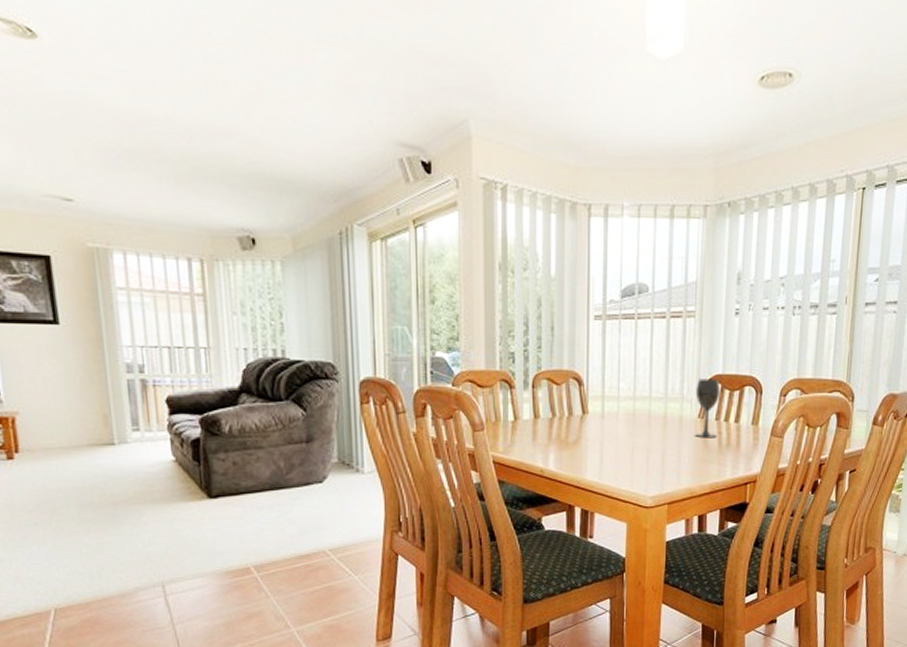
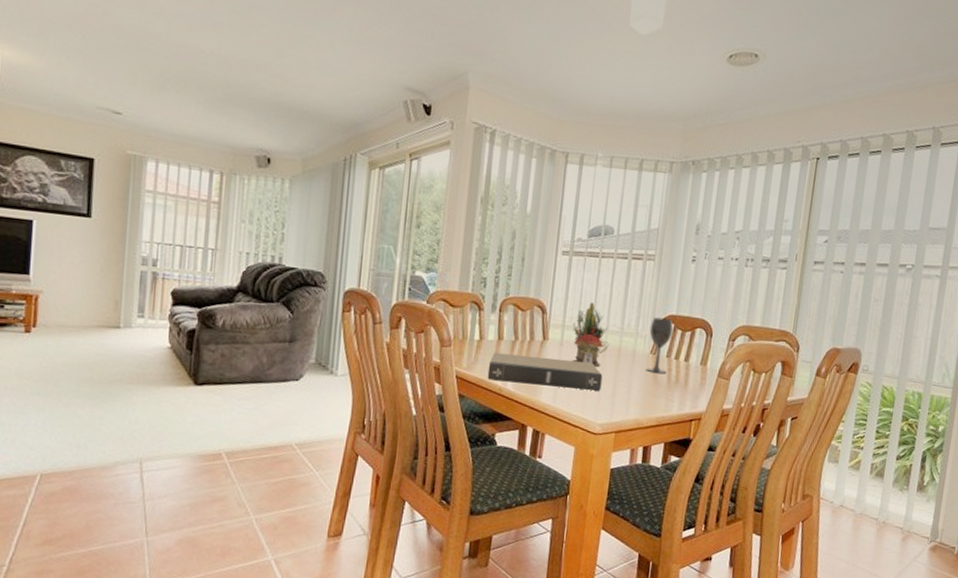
book: none [527,432,650,462] -> present [487,352,603,391]
flower arrangement: none [612,369,654,438] -> present [572,302,609,368]

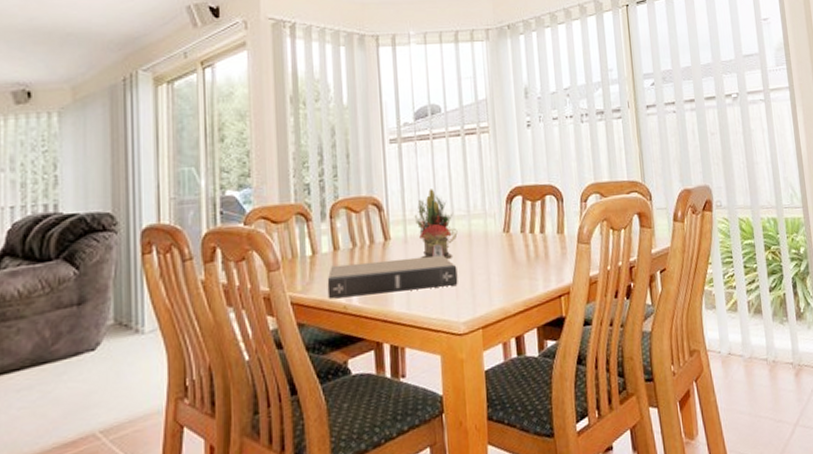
wine glass: present [646,317,673,374] -> none [497,191,525,253]

